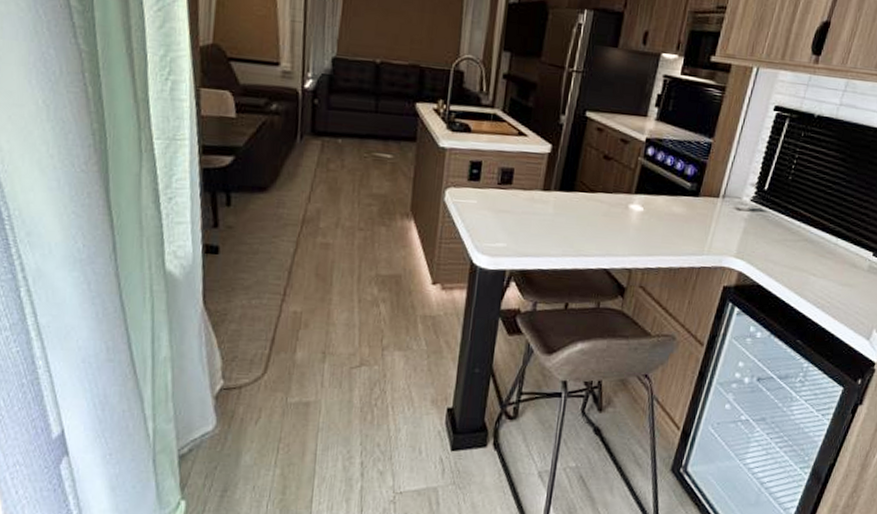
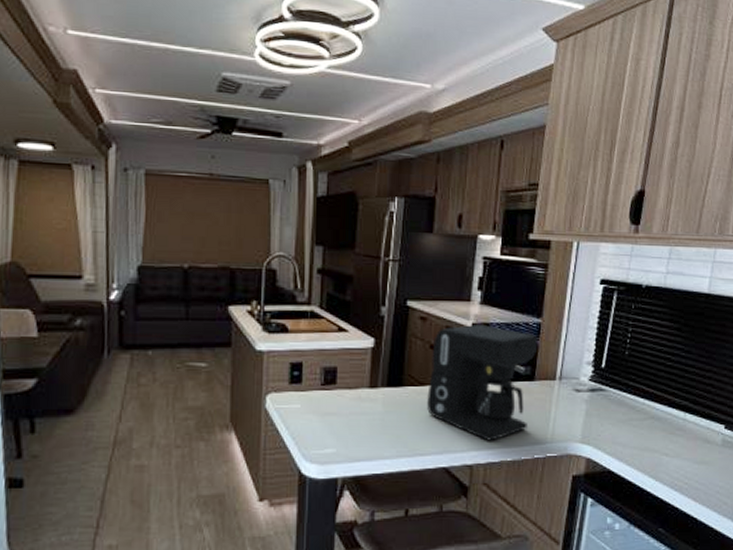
coffee maker: none [595,139,707,249] -> present [427,325,538,441]

